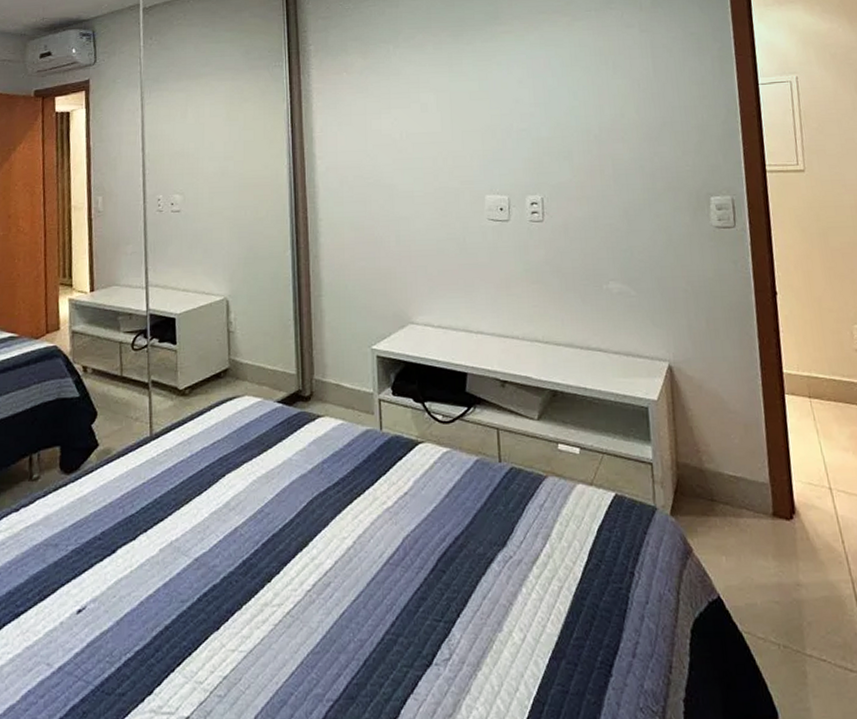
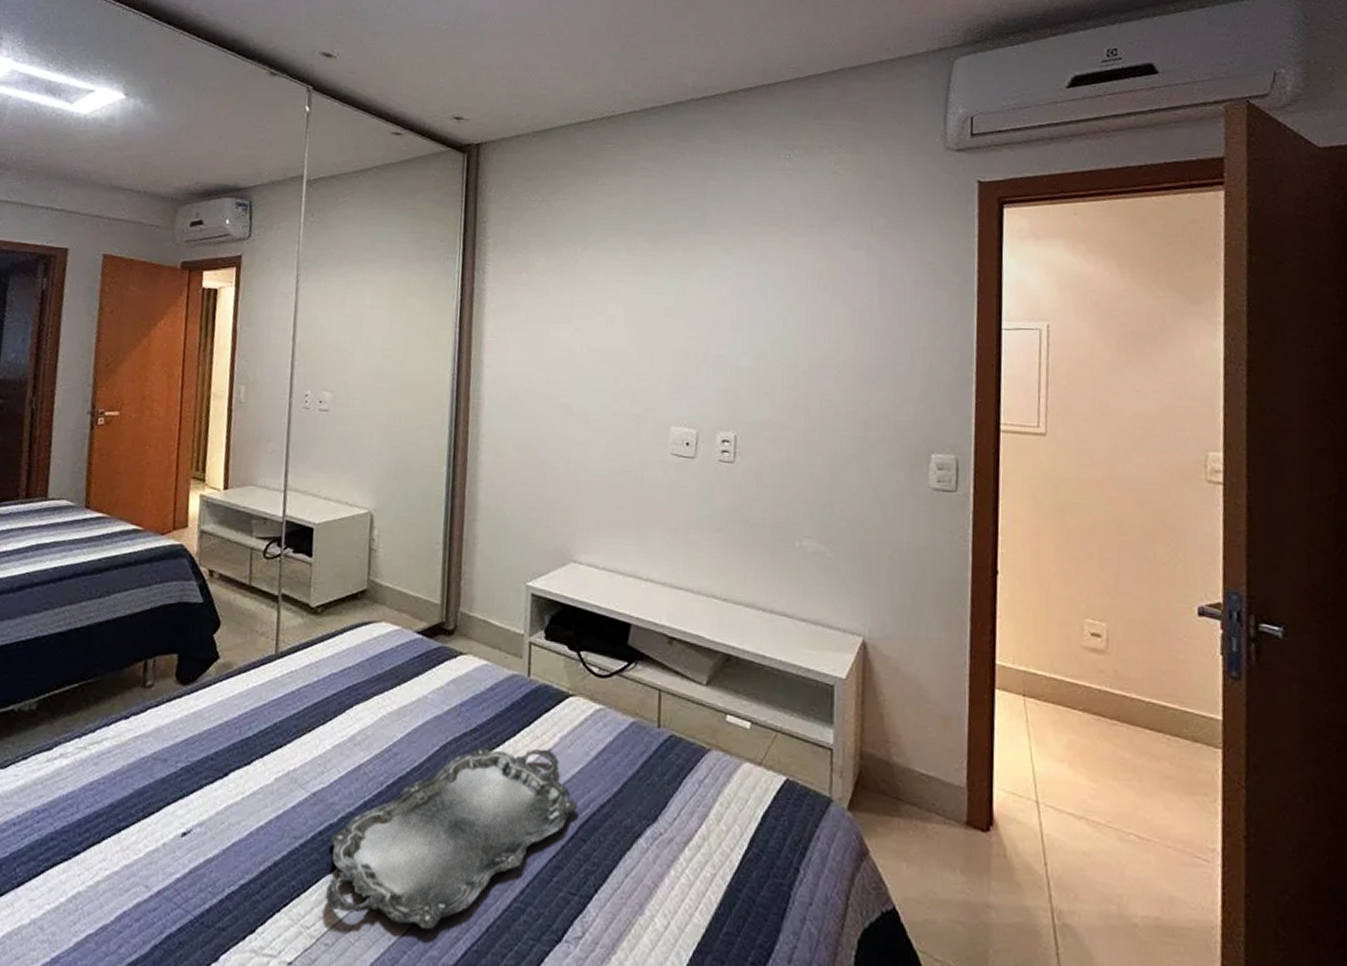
serving tray: none [214,493,436,671] -> present [324,748,578,930]

